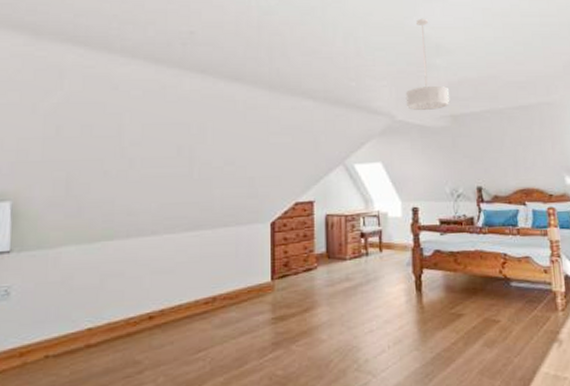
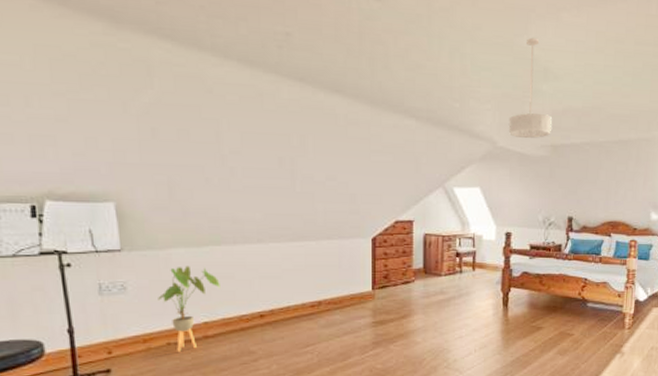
house plant: none [41,264,109,366] -> present [158,266,220,352]

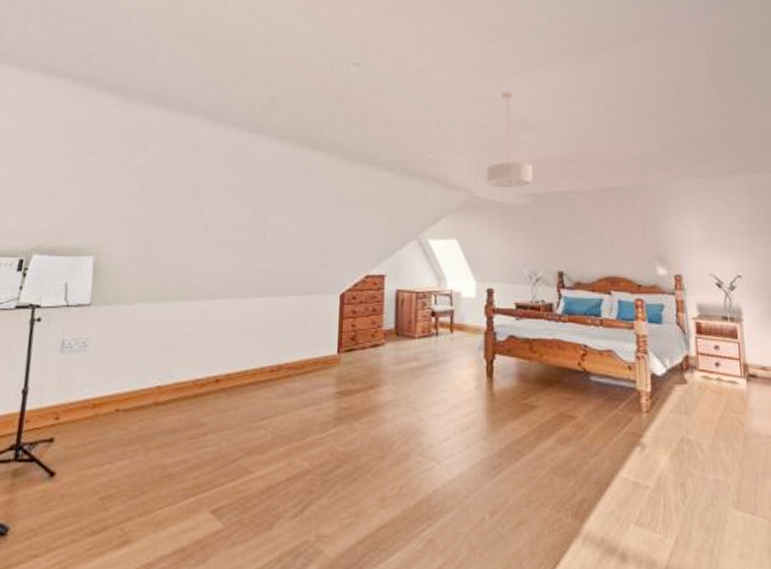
house plant: present [158,266,220,352] -> none [115,322,180,421]

